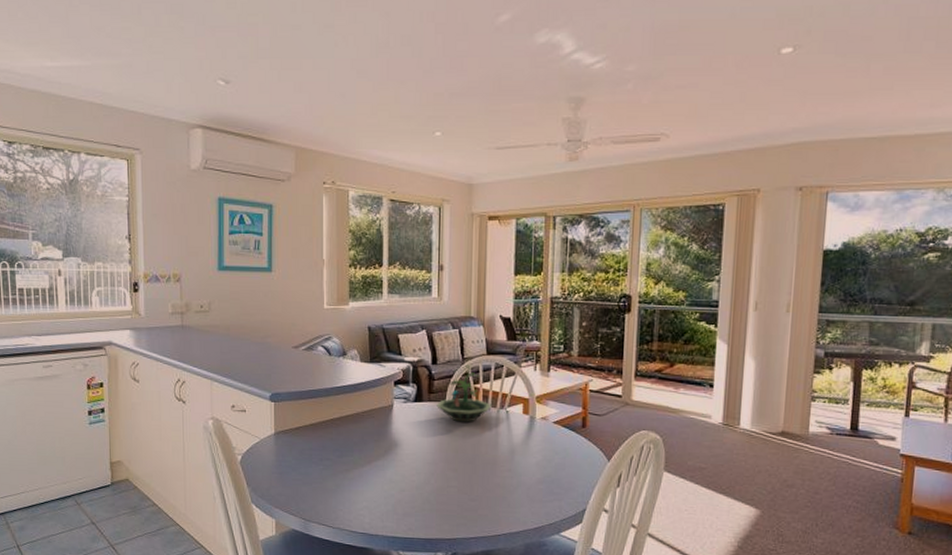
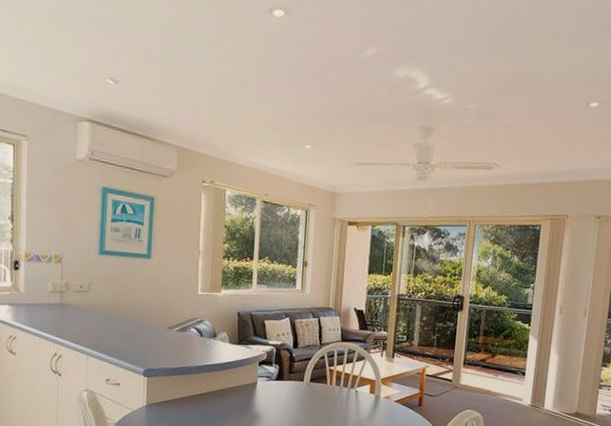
terrarium: present [437,364,492,423] -> none [296,349,344,400]

